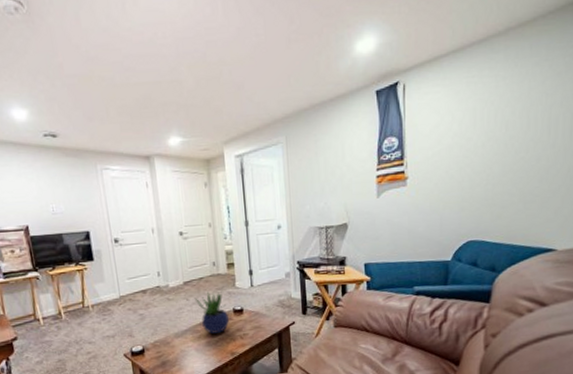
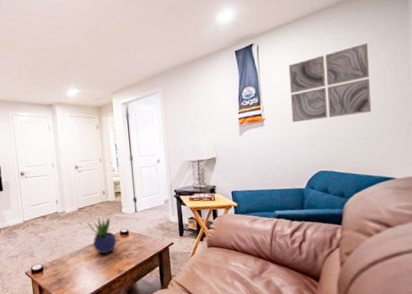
wall art: none [440,82,540,182] -> present [288,42,372,123]

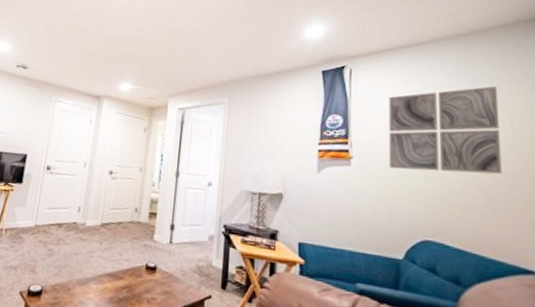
potted plant: present [87,213,116,254] -> none [108,238,141,290]

